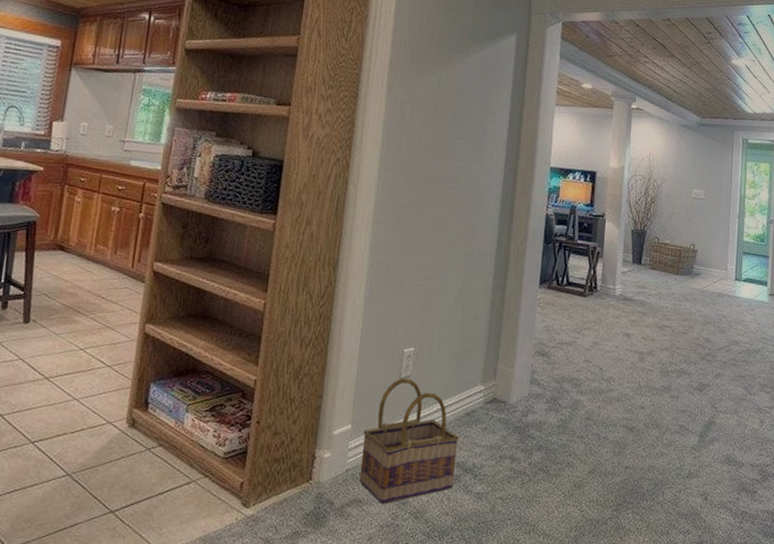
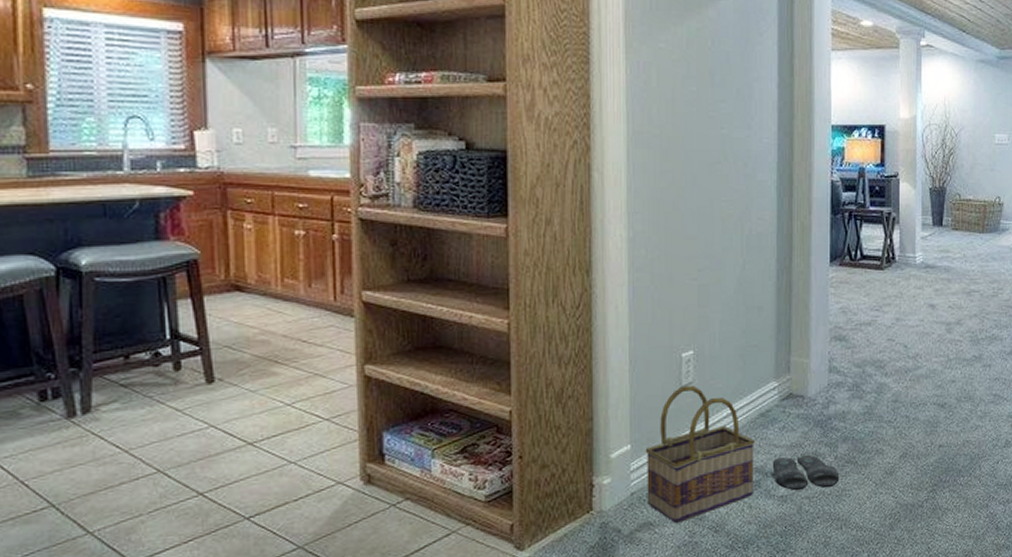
slippers: none [470,457,531,492] -> present [770,455,838,491]

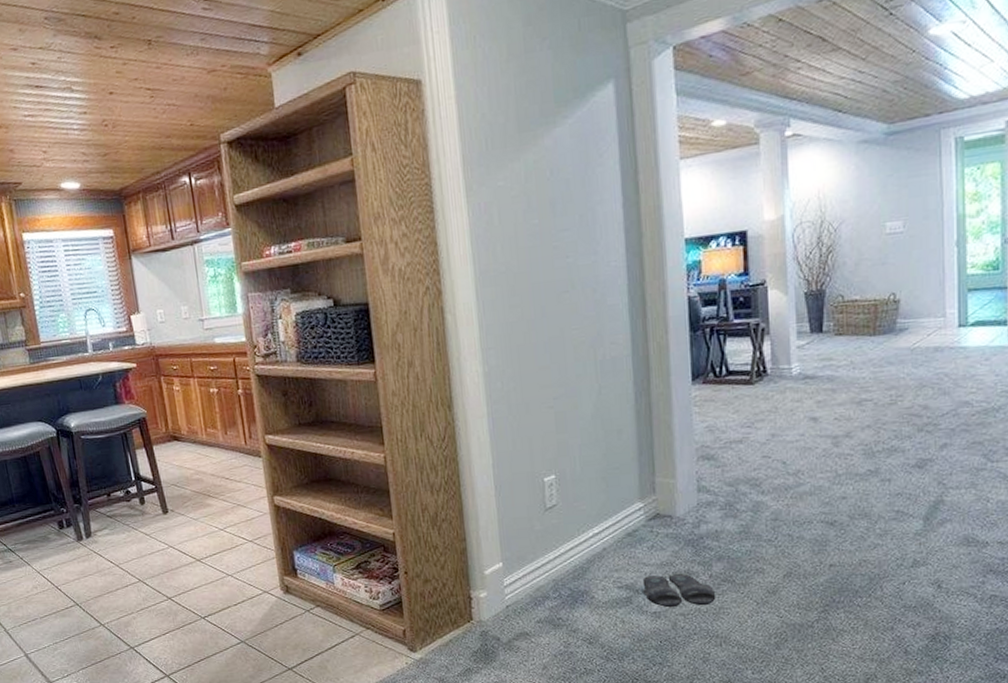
basket: present [645,385,754,523] -> none [516,507,625,634]

